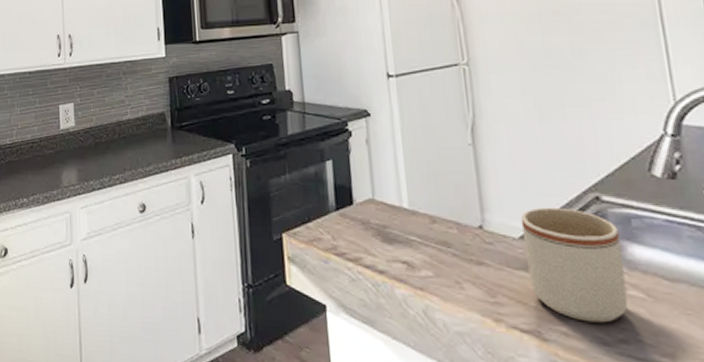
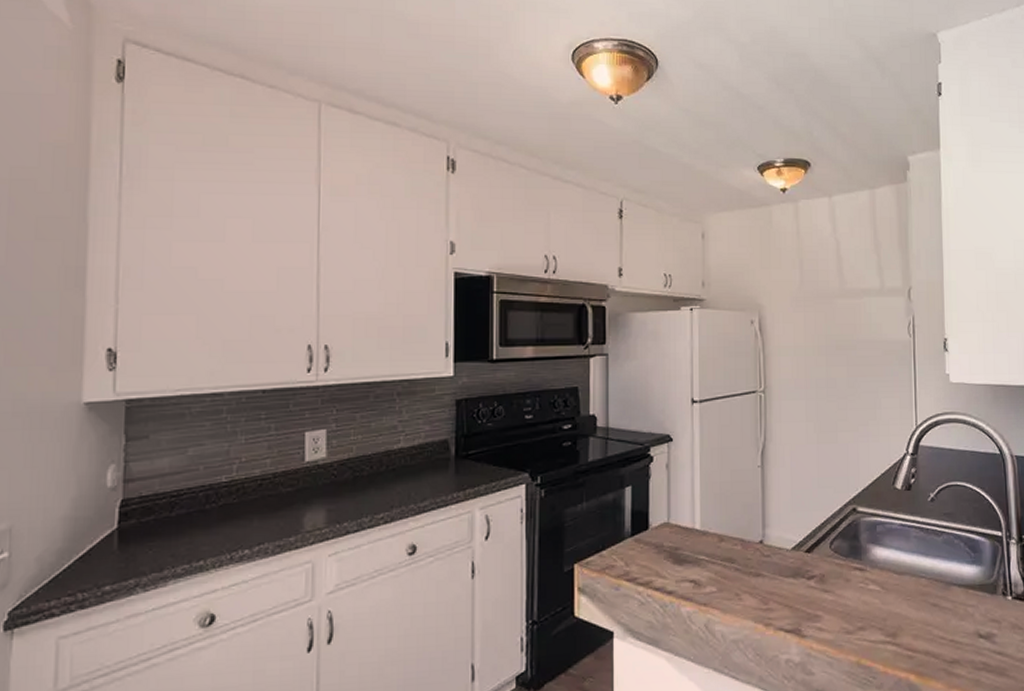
mug: present [520,207,629,323] -> none [794,519,868,616]

